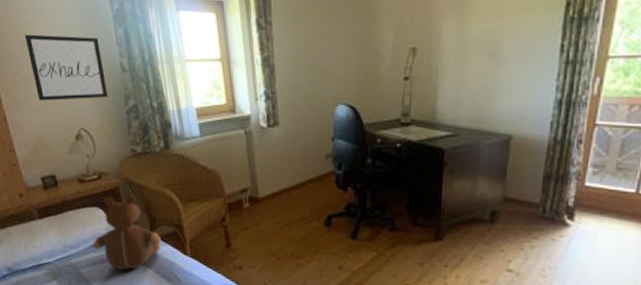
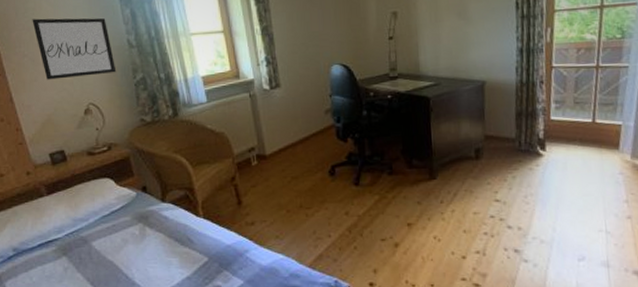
teddy bear: present [93,194,161,270] -> none [104,162,173,238]

